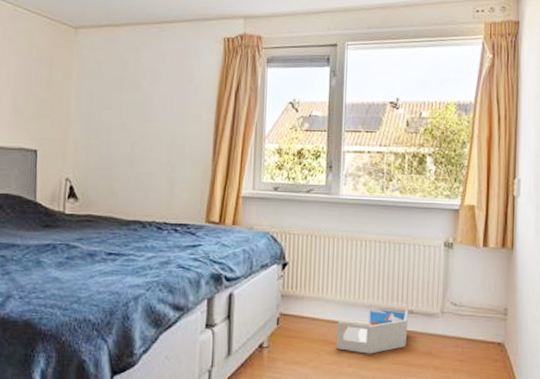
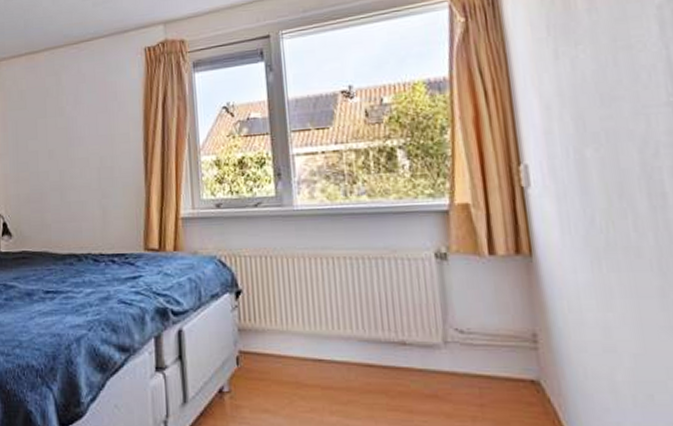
storage bin: present [337,309,409,354] -> none [310,340,403,399]

